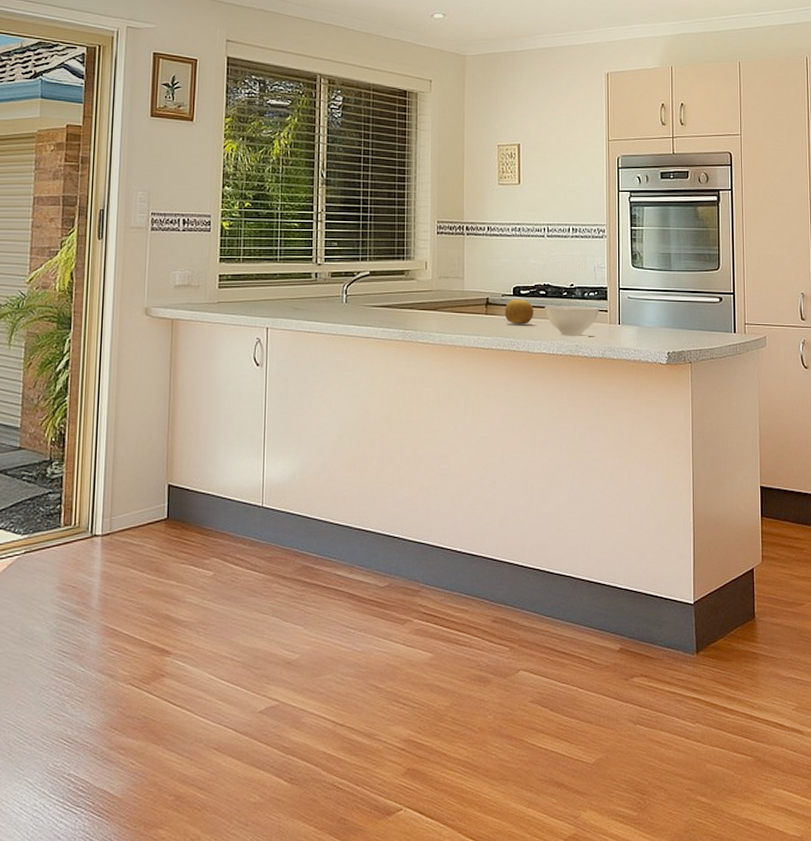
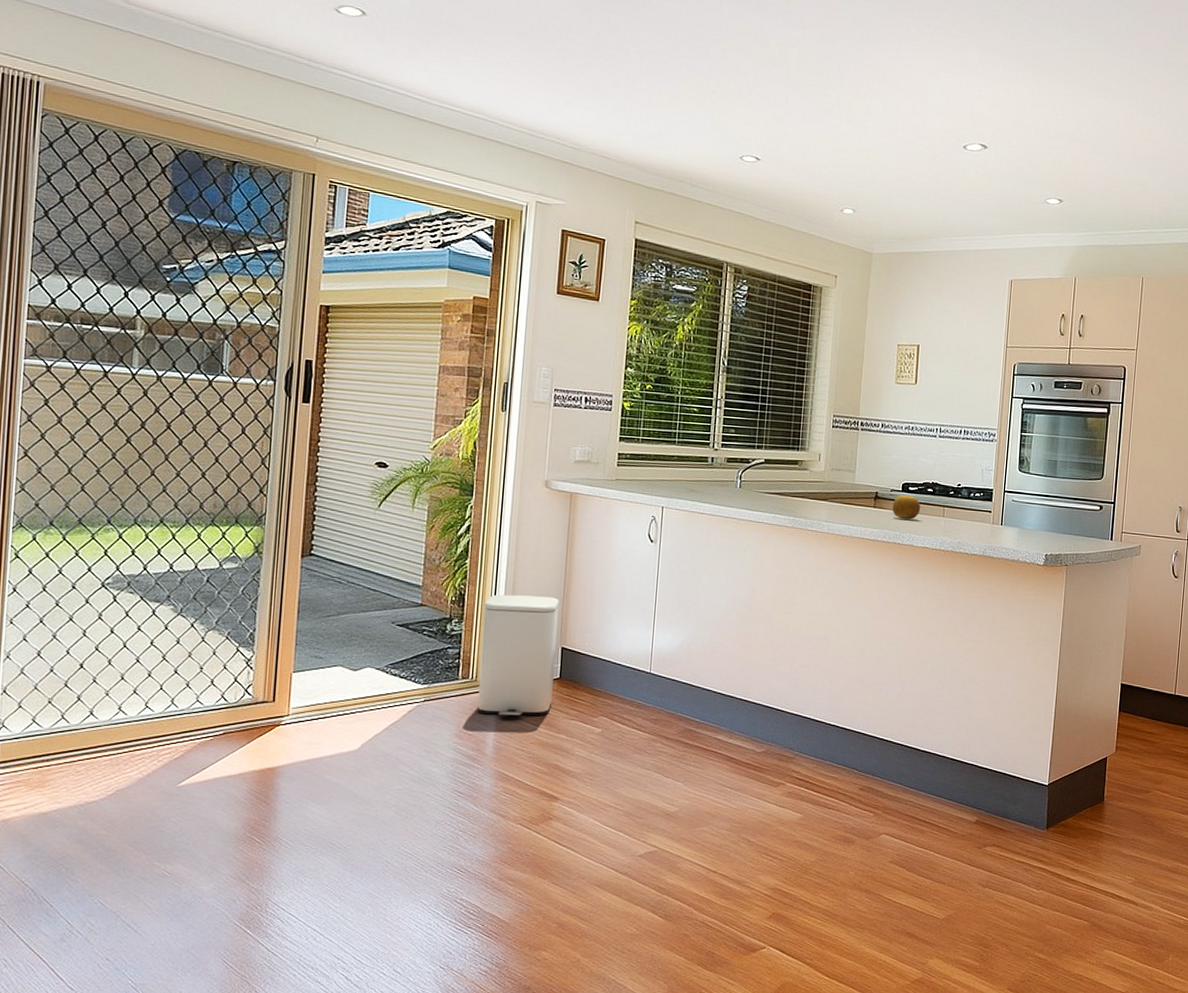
pedal bin: none [81,431,164,564] -> present [477,594,559,717]
bowl: present [544,306,600,337] -> none [931,503,984,535]

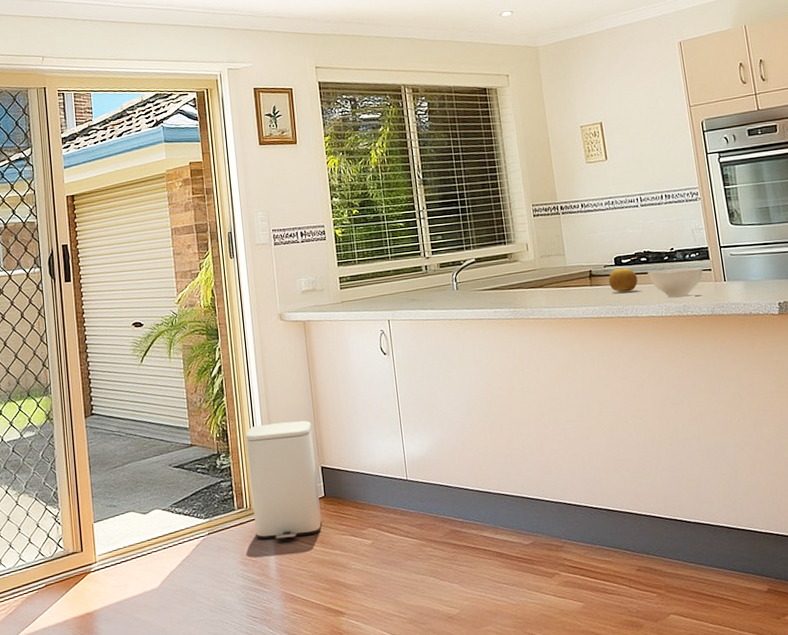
bowl: none [931,503,984,535] -> present [647,267,703,298]

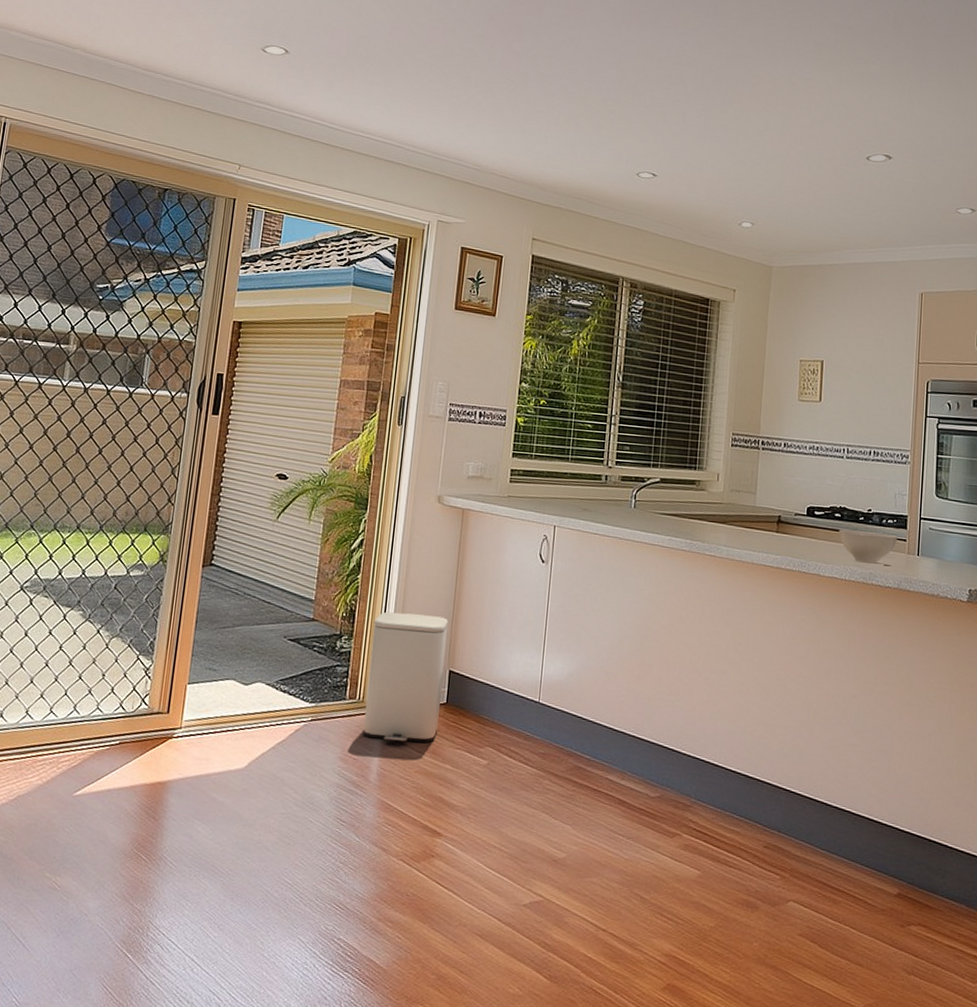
fruit: present [608,268,638,293] -> none [796,519,828,547]

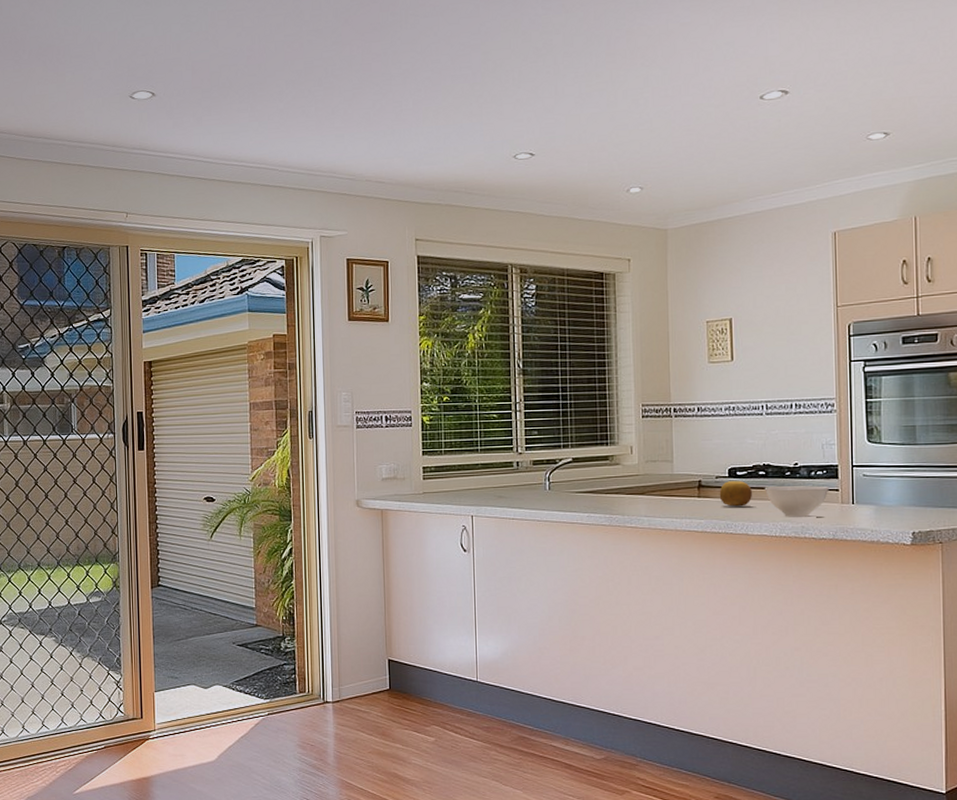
pedal bin: present [363,612,448,744] -> none [313,611,385,727]
fruit: none [796,519,828,547] -> present [719,481,753,507]

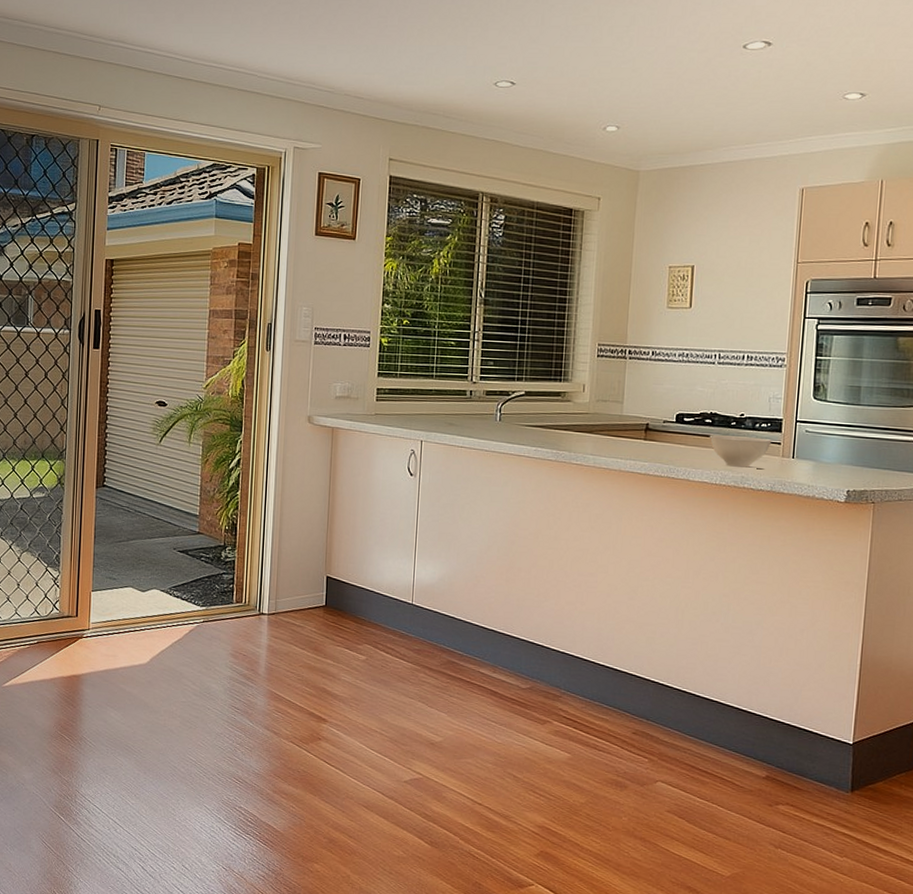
fruit: present [719,481,753,507] -> none [665,426,698,453]

